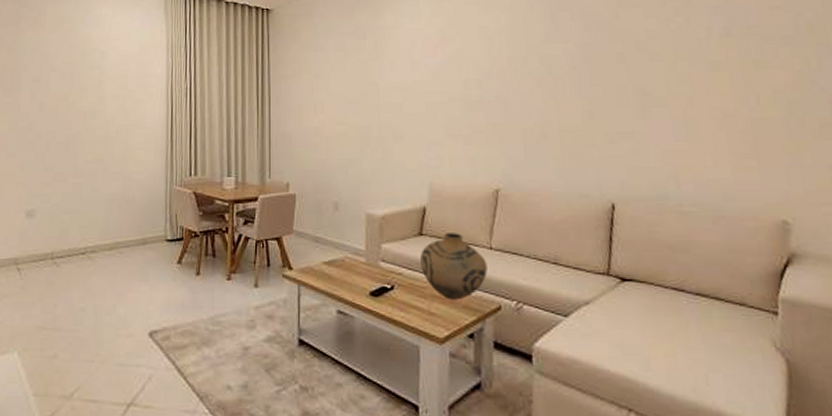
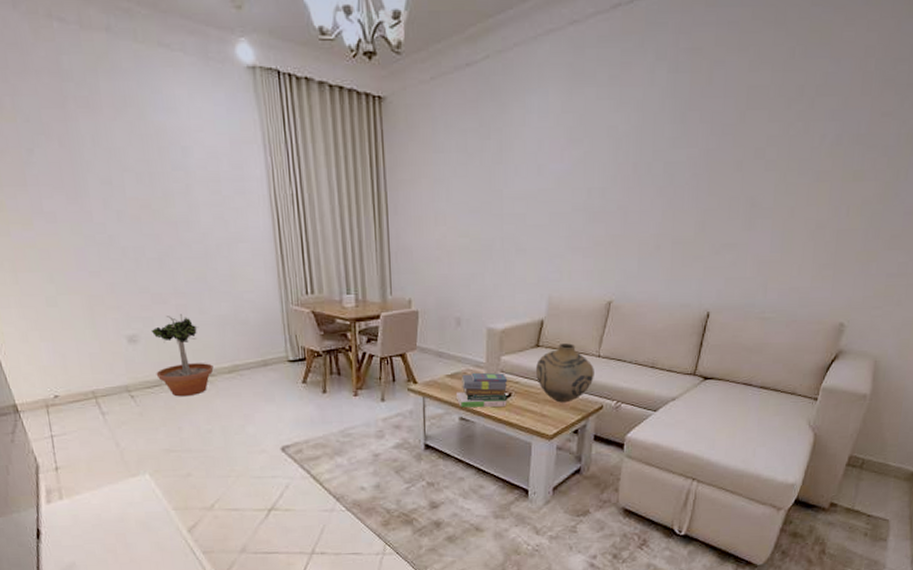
potted tree: none [44,192,96,272] -> present [151,314,214,397]
books: none [333,260,390,300] -> present [455,372,508,408]

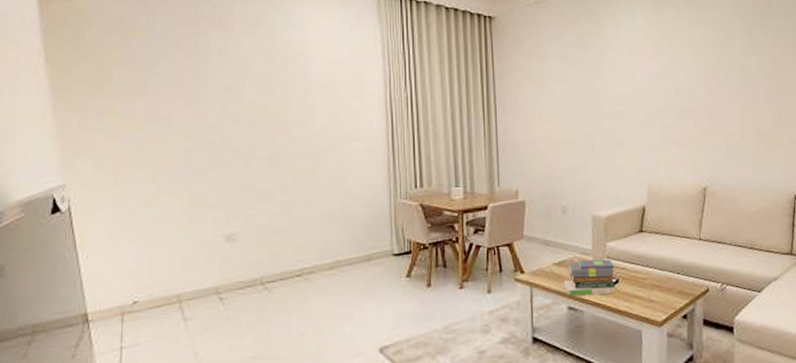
potted tree: present [151,314,214,397] -> none [251,211,314,297]
vase: present [536,343,594,403] -> none [641,228,698,288]

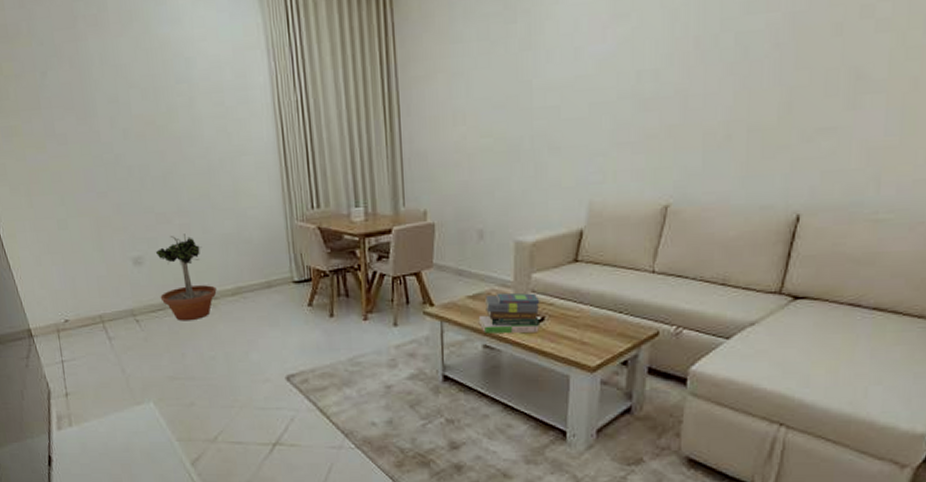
potted tree: none [251,211,314,297] -> present [155,234,217,321]

